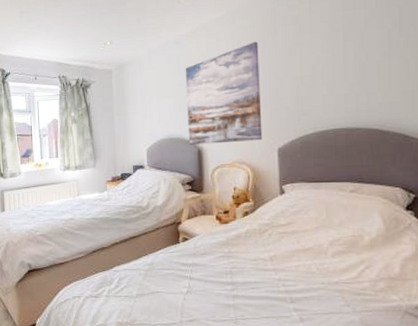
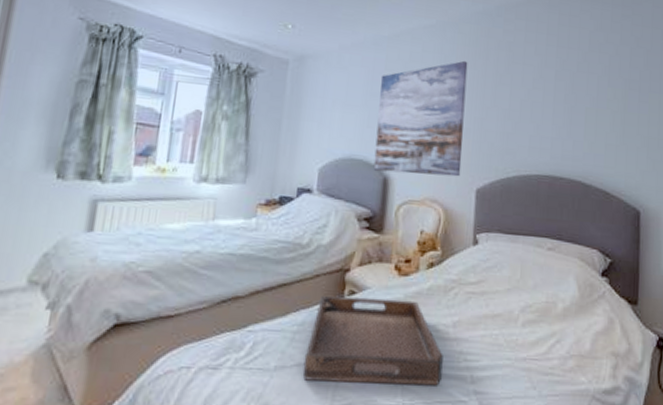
serving tray: none [156,242,265,306] -> present [303,295,443,386]

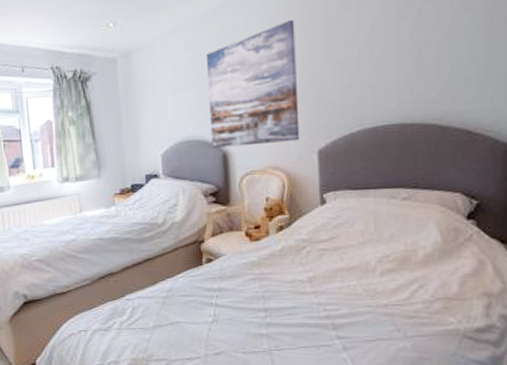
serving tray: present [303,295,443,386] -> none [176,262,303,335]

